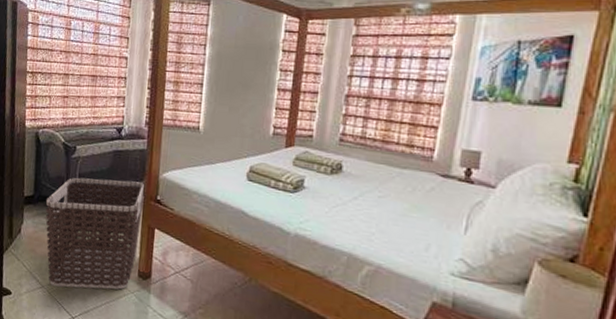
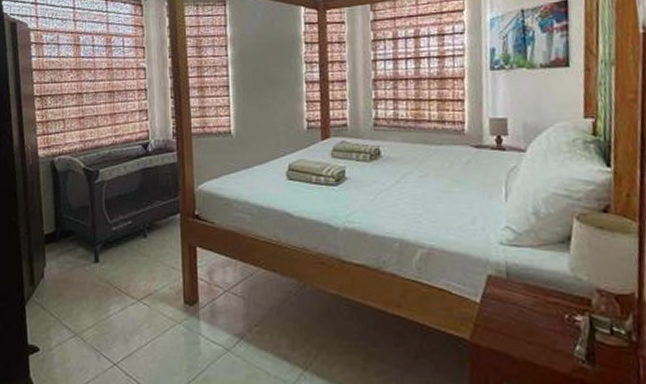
clothes hamper: present [45,177,145,290] -> none [69,199,181,333]

